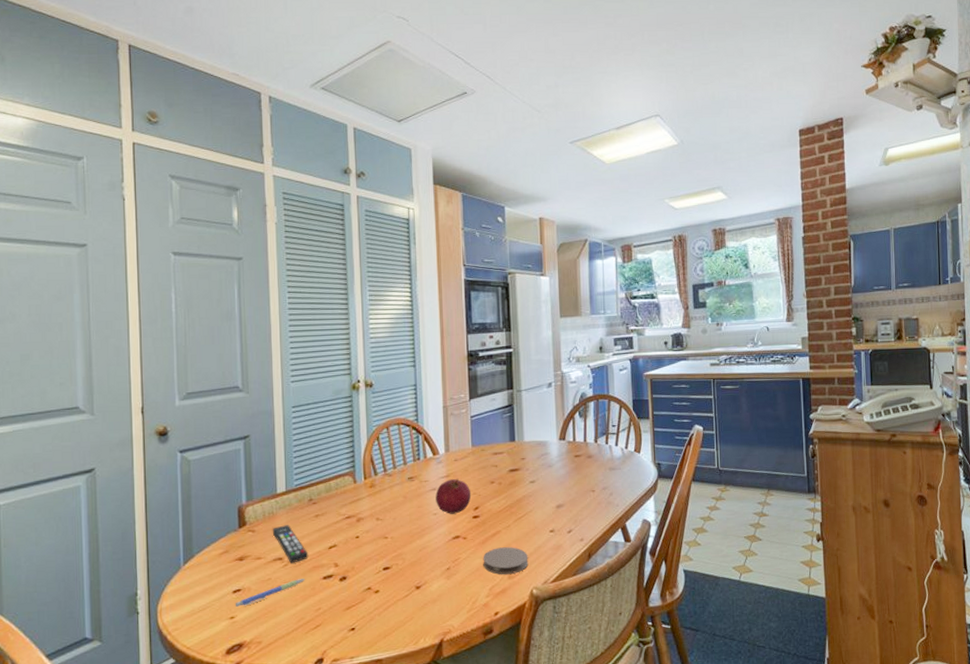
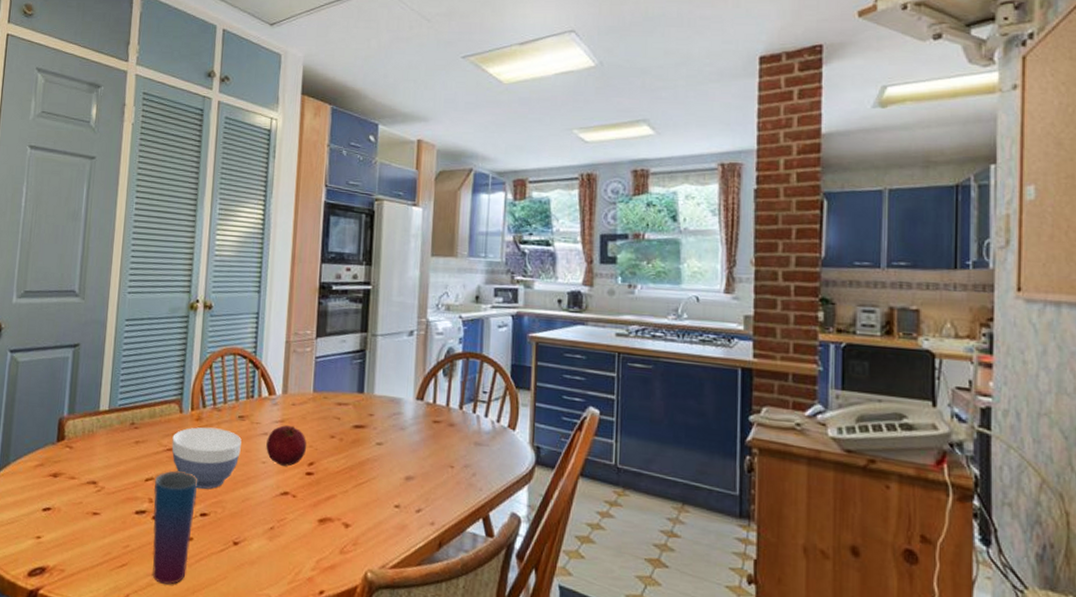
pen: present [235,579,305,608] -> none [43,508,117,528]
remote control: present [272,525,309,564] -> none [89,446,124,490]
cup: none [337,534,378,635] -> present [152,470,198,585]
bowl: none [350,491,413,547] -> present [171,427,242,490]
coaster: present [483,547,529,575] -> none [312,514,366,549]

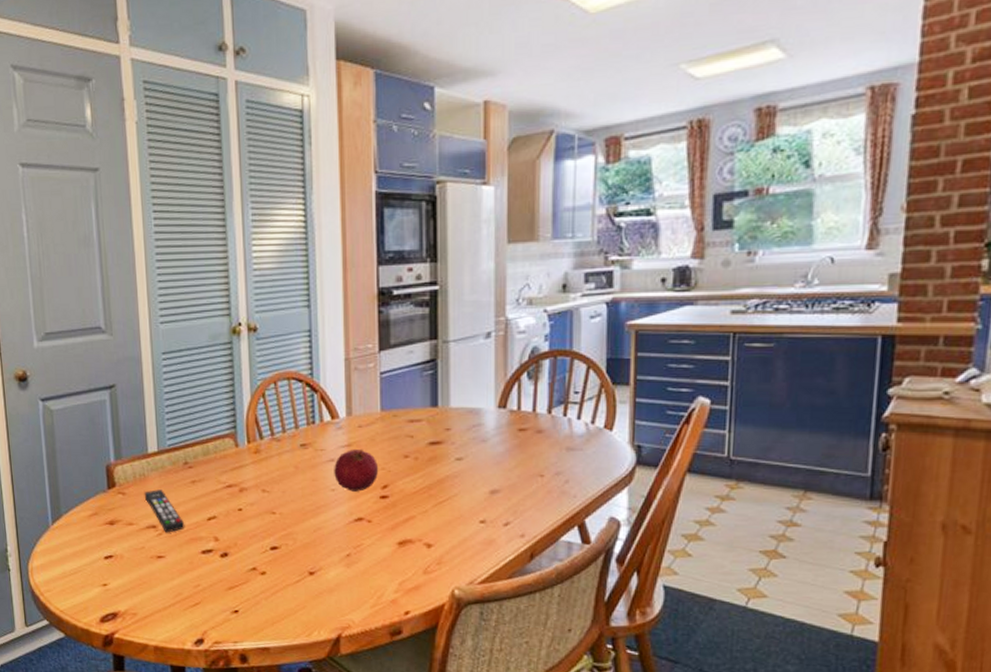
remote control: none [89,446,124,490] -> present [144,489,185,533]
cup: present [152,470,198,585] -> none [217,507,265,619]
bowl: present [171,427,242,490] -> none [231,459,307,523]

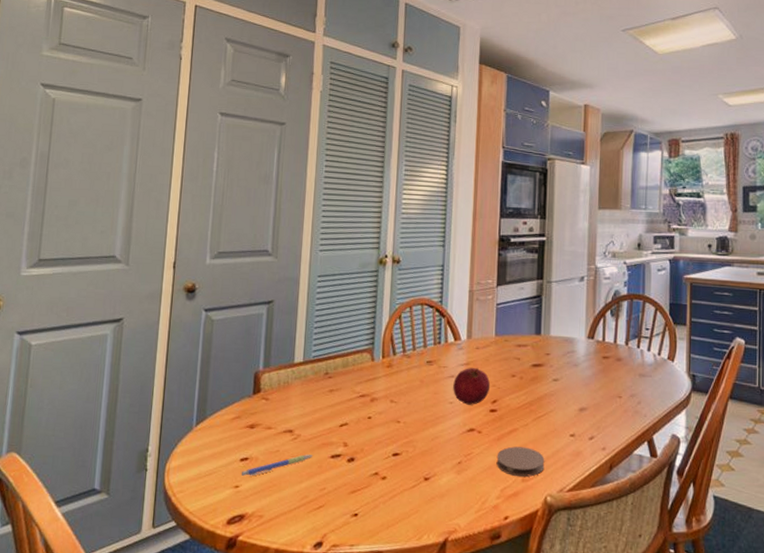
pen: none [107,551,182,575] -> present [241,454,313,477]
remote control: present [144,489,185,533] -> none [285,396,319,438]
coaster: none [391,536,450,569] -> present [496,446,545,477]

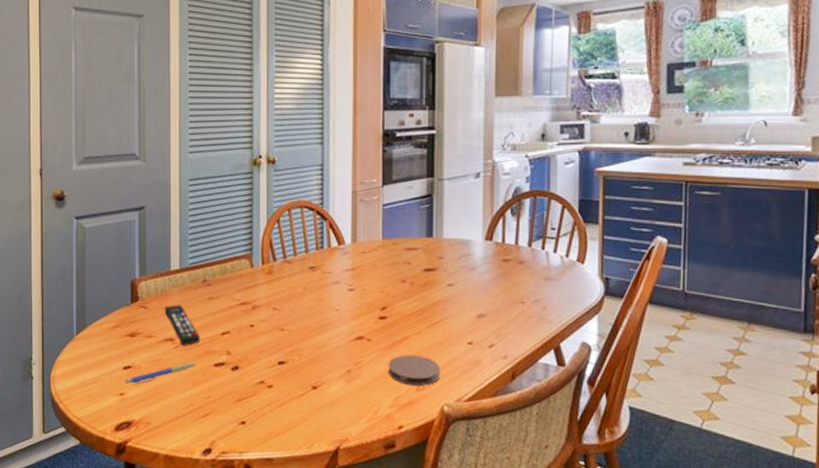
remote control: none [285,396,319,438] -> present [164,305,201,346]
fruit: present [453,367,491,405] -> none [339,272,379,312]

